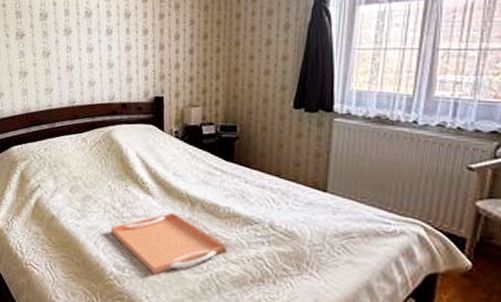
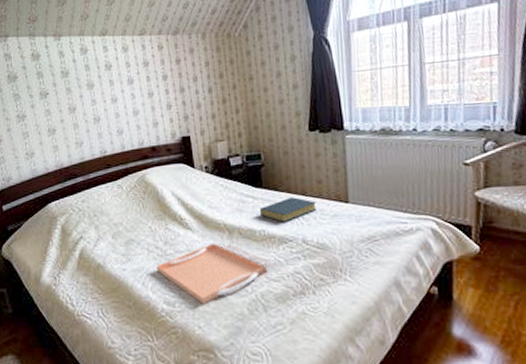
hardback book: none [227,177,290,203] -> present [259,197,317,222]

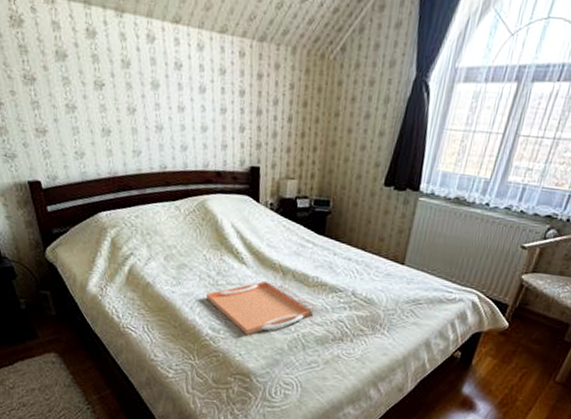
hardback book: present [259,197,317,222] -> none [316,250,374,273]

